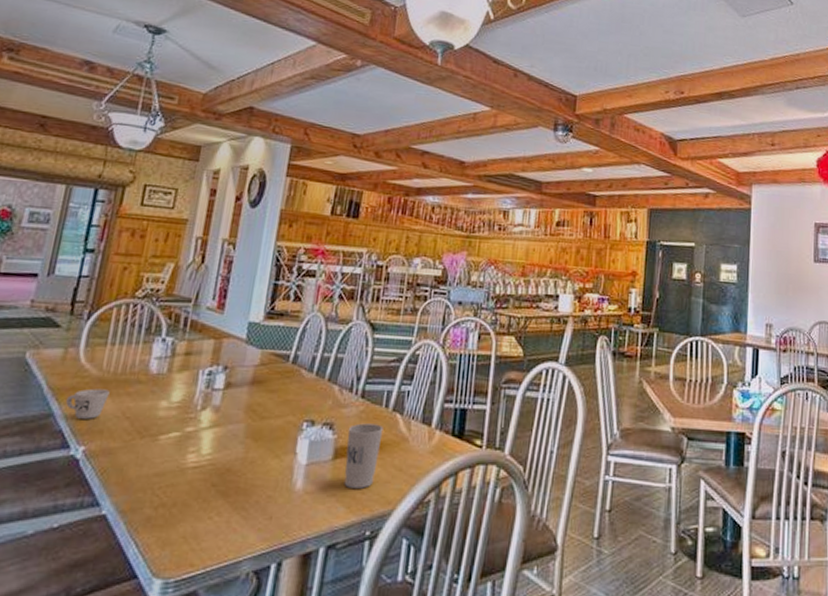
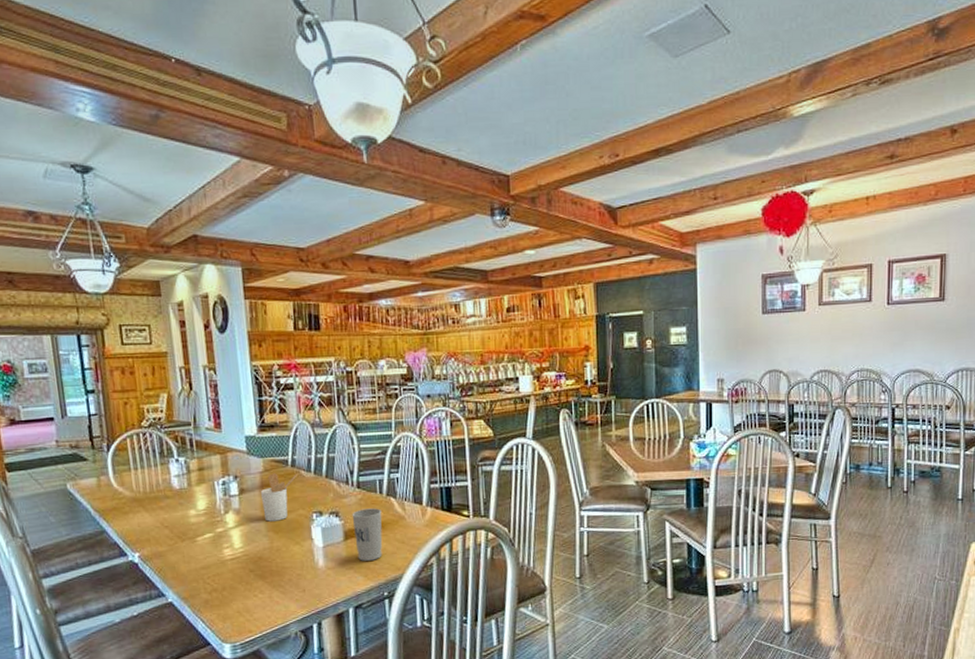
mug: present [66,388,110,419] -> none [112,506,146,532]
utensil holder: none [246,368,297,427] -> present [261,473,297,522]

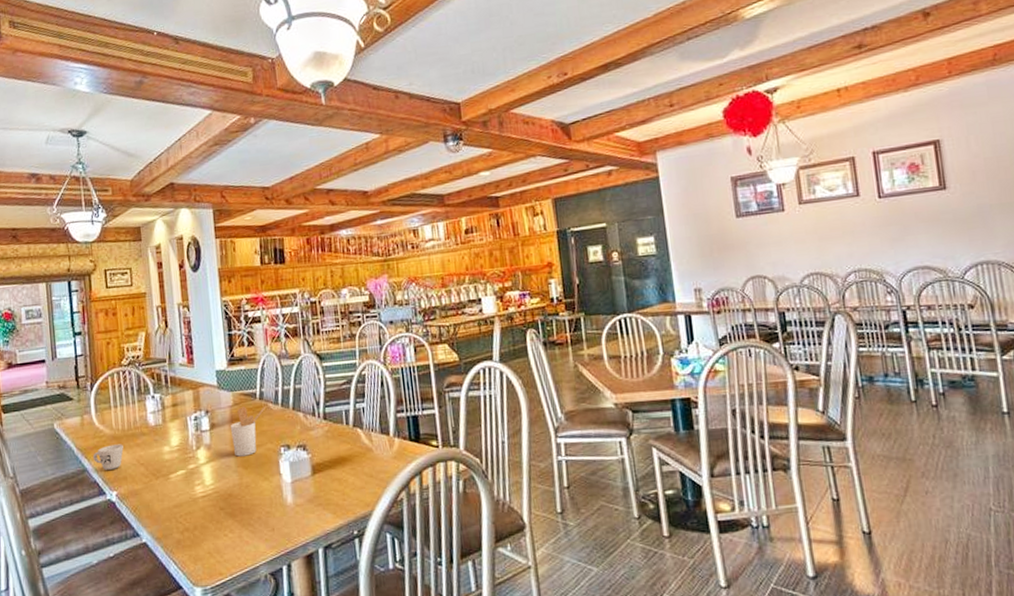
mug: none [112,506,146,532] -> present [93,444,124,470]
cup: present [351,508,383,561] -> none [319,440,351,497]

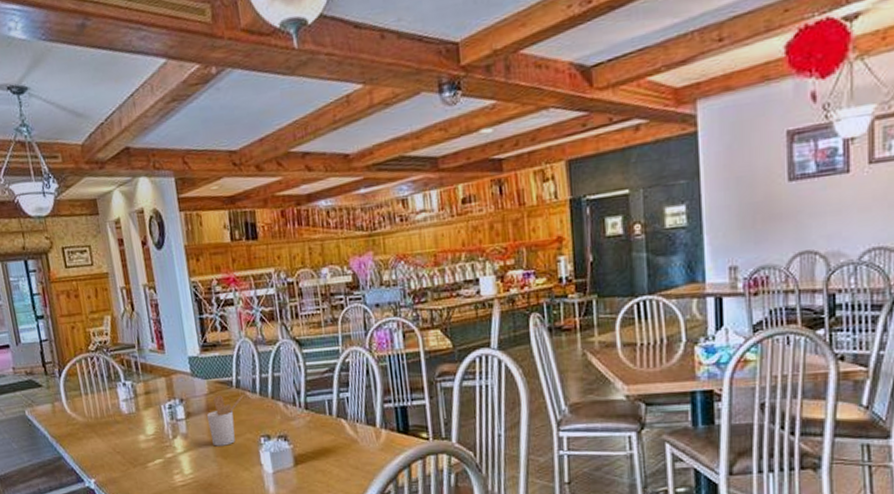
mug: present [93,444,124,470] -> none [68,432,98,458]

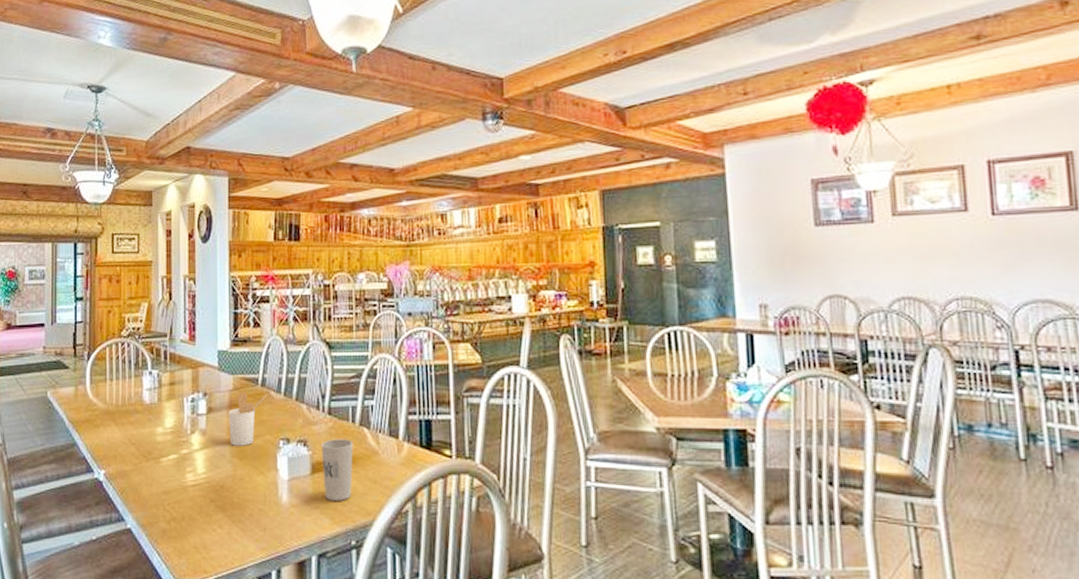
cup: none [301,431,336,488] -> present [321,439,354,501]

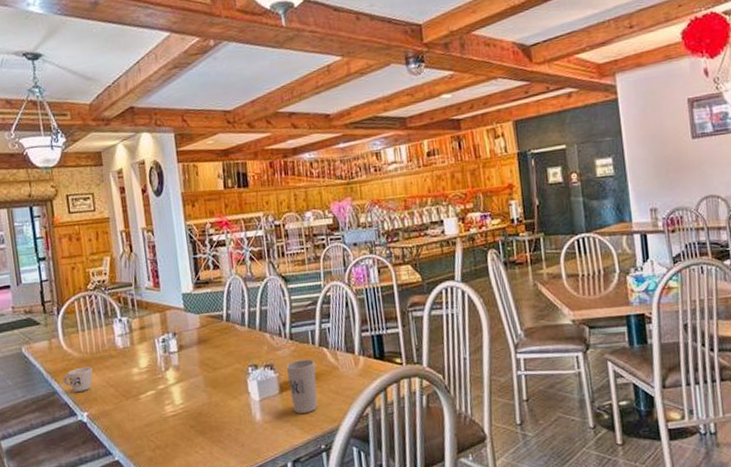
mug: none [84,420,116,446] -> present [63,366,93,392]
utensil holder: present [229,392,267,446] -> none [199,328,232,377]

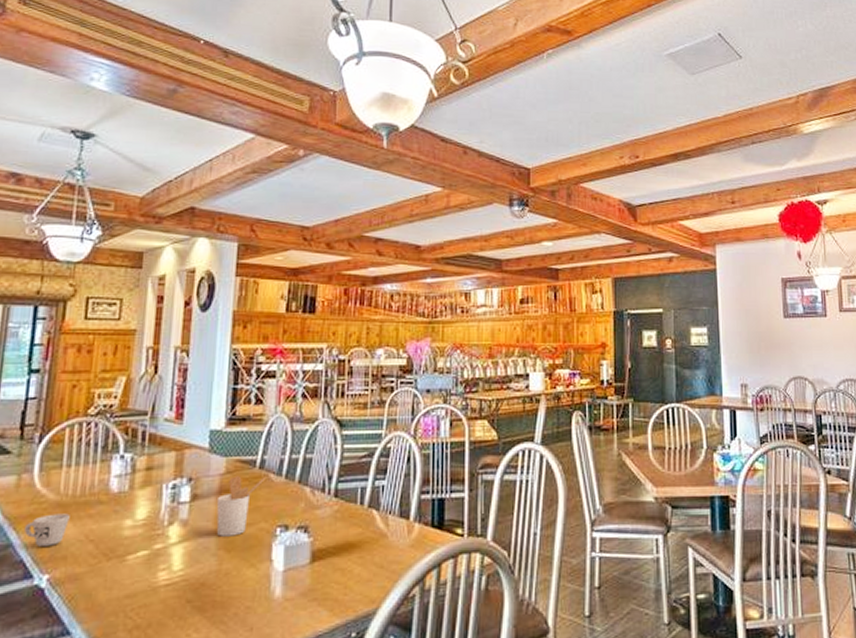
utensil holder: none [199,328,232,377] -> present [216,476,265,537]
cup: present [286,359,318,414] -> none [323,522,360,590]

